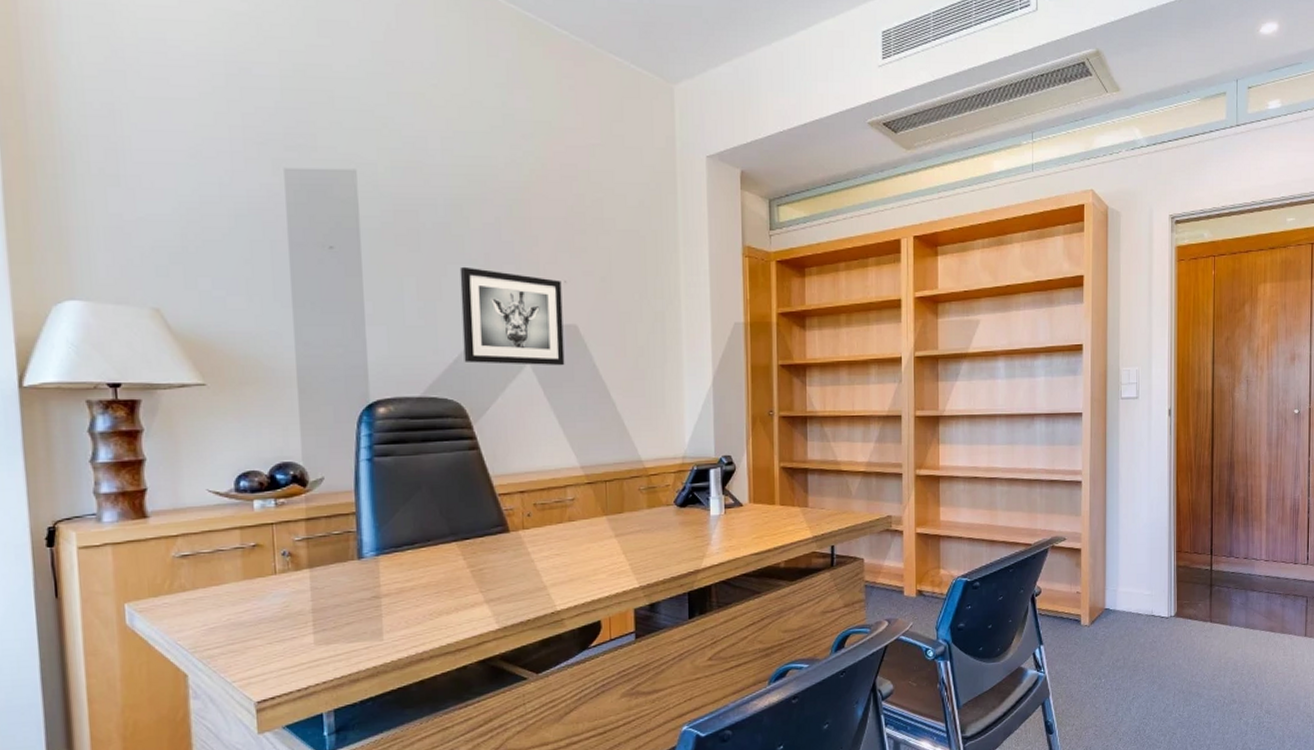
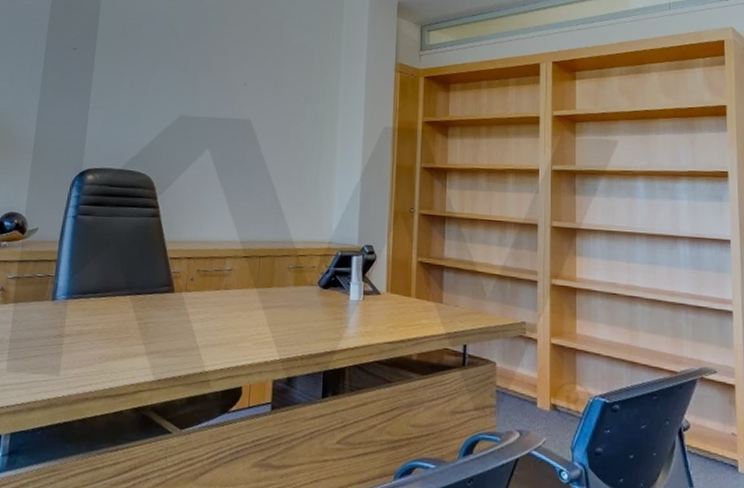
wall art: present [459,266,565,366] -> none [158,68,242,153]

